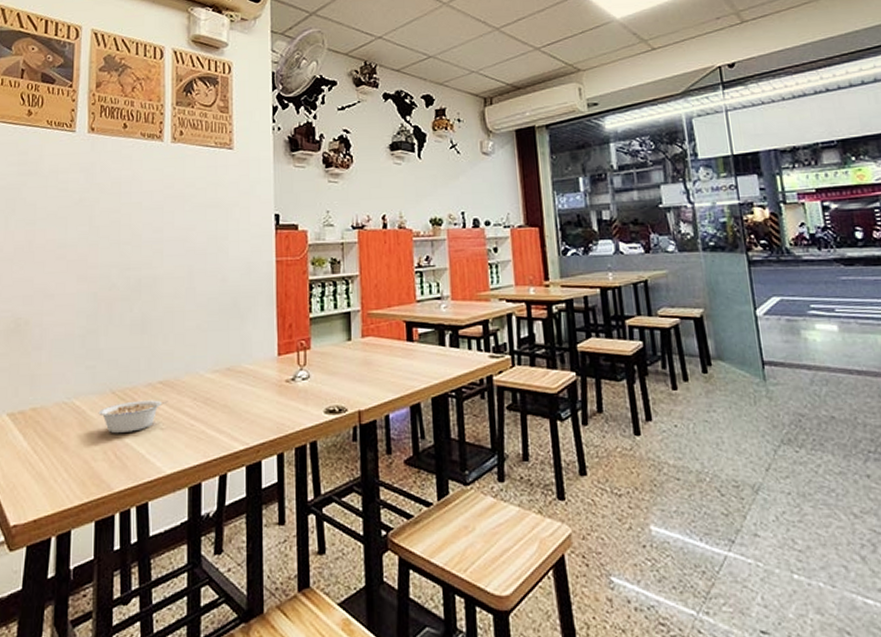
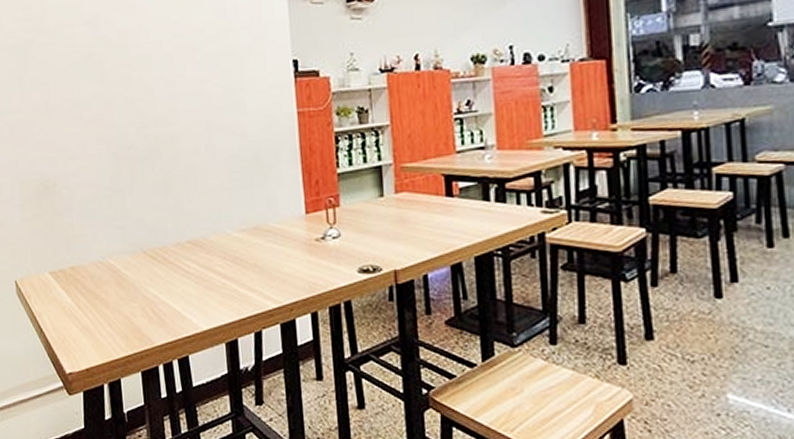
legume: present [98,400,168,434] -> none [132,259,198,292]

